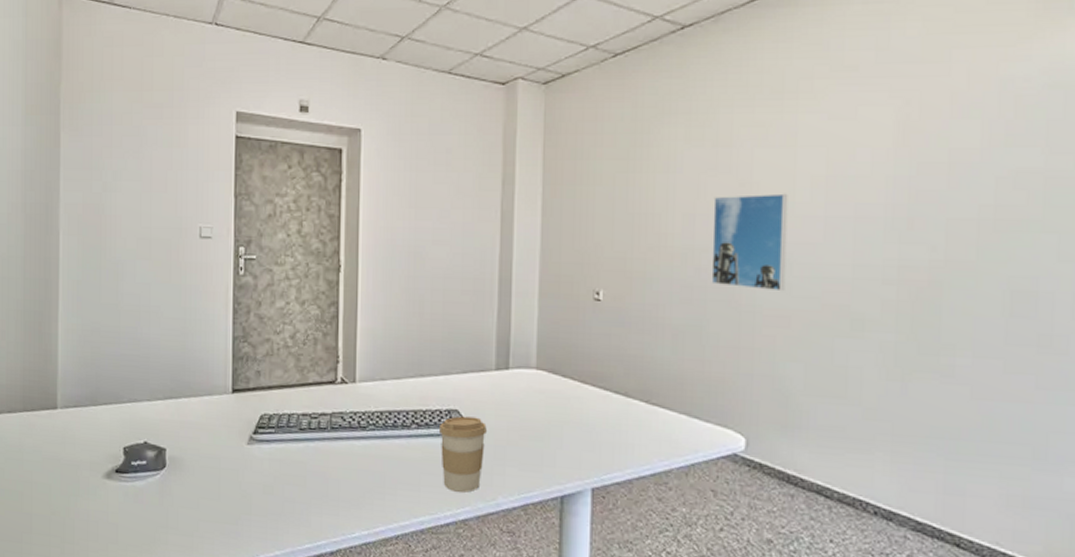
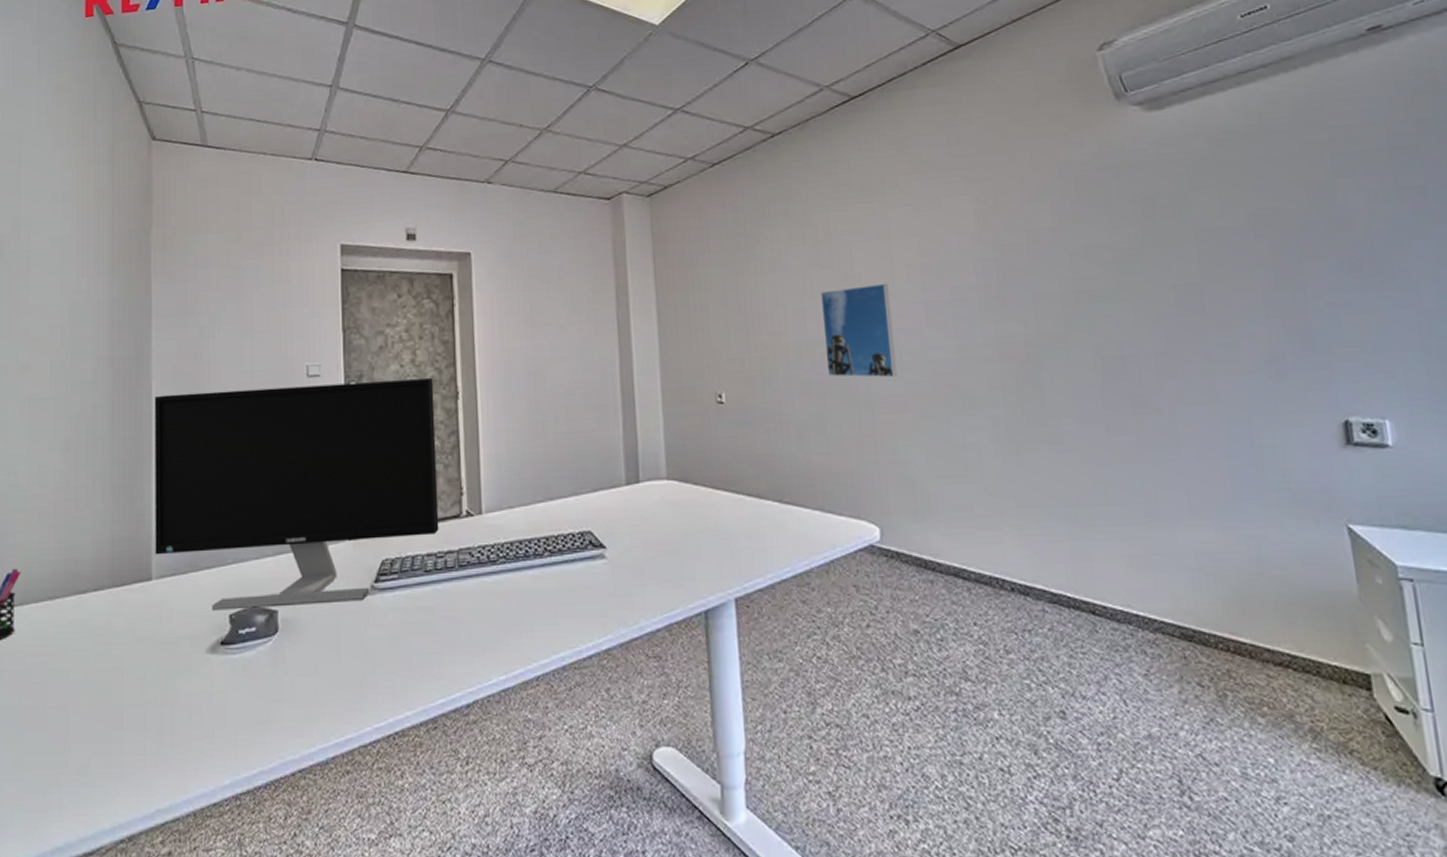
monitor: none [60,242,317,449] -> present [154,378,439,611]
coffee cup: present [438,416,487,493] -> none [572,537,623,620]

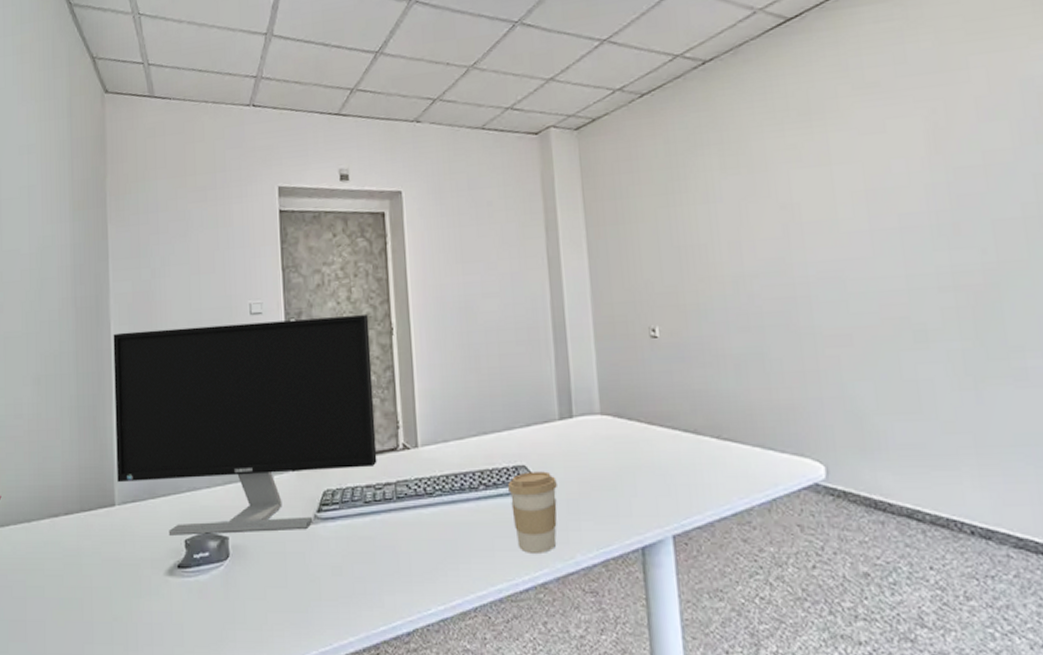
coffee cup: none [572,537,623,620] -> present [507,471,557,553]
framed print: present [820,283,898,378] -> none [757,211,842,310]

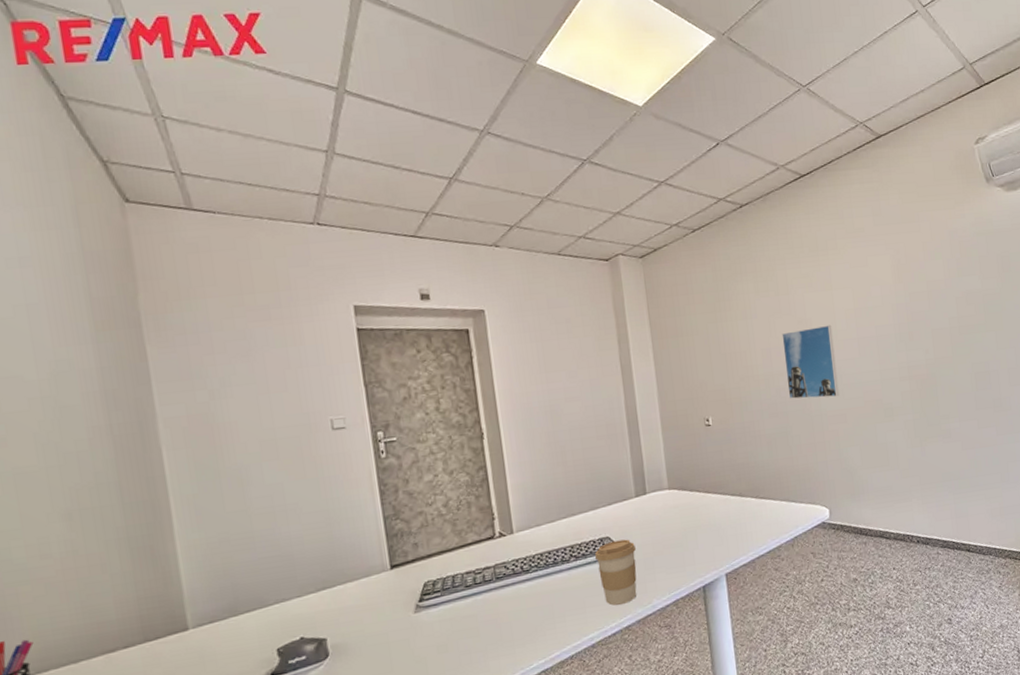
monitor: present [113,315,377,536] -> none [166,423,476,648]
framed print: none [757,211,842,310] -> present [781,324,839,399]

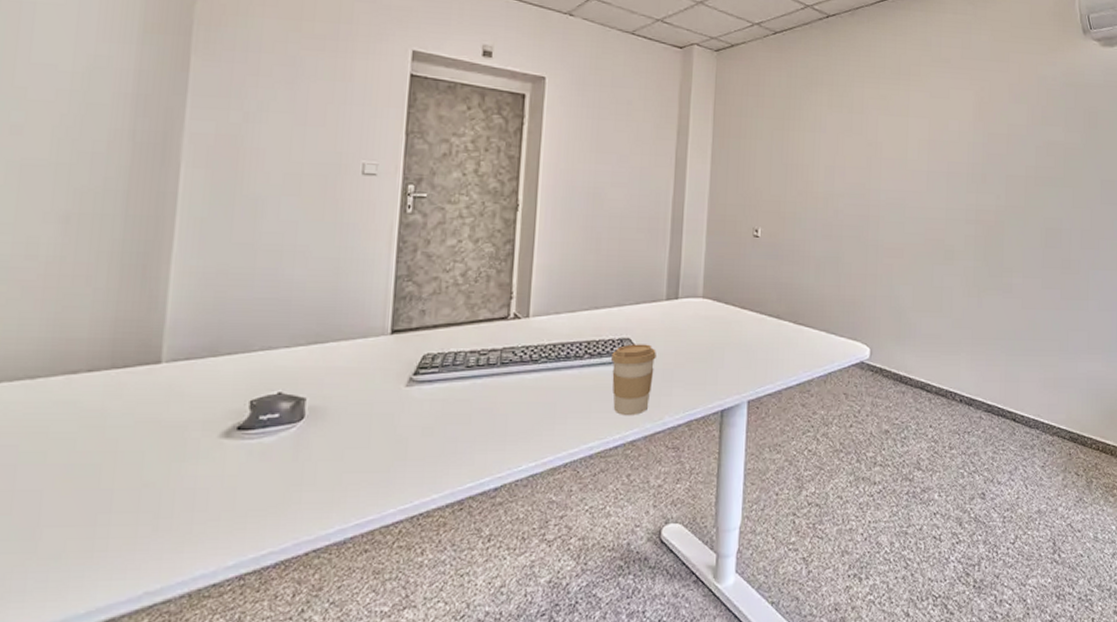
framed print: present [781,324,839,399] -> none [846,152,902,229]

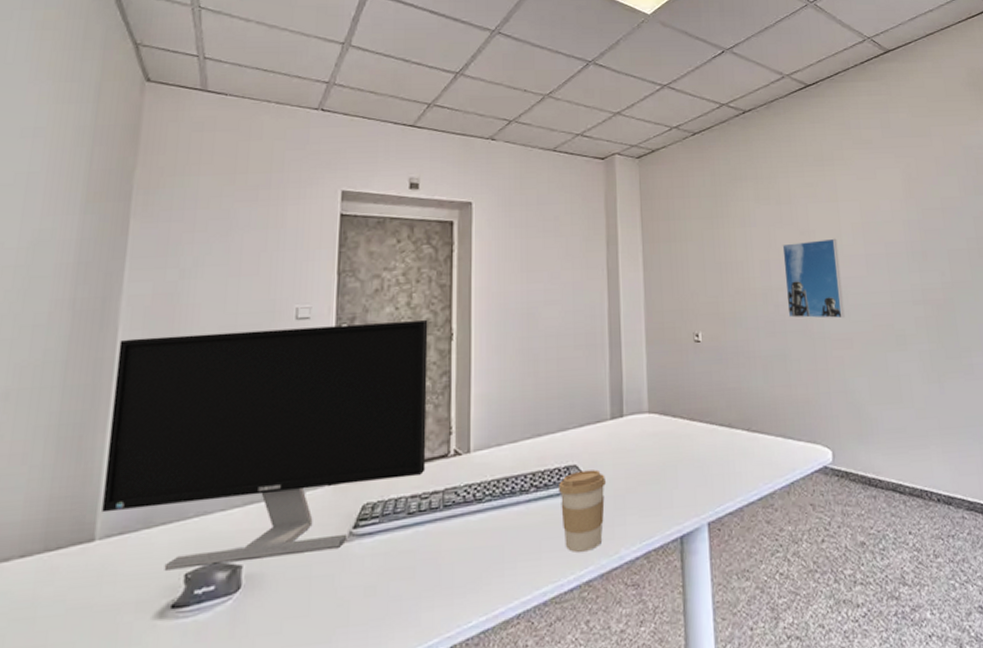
monitor: none [168,176,495,396] -> present [102,320,428,571]
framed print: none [846,152,902,229] -> present [782,238,845,319]

